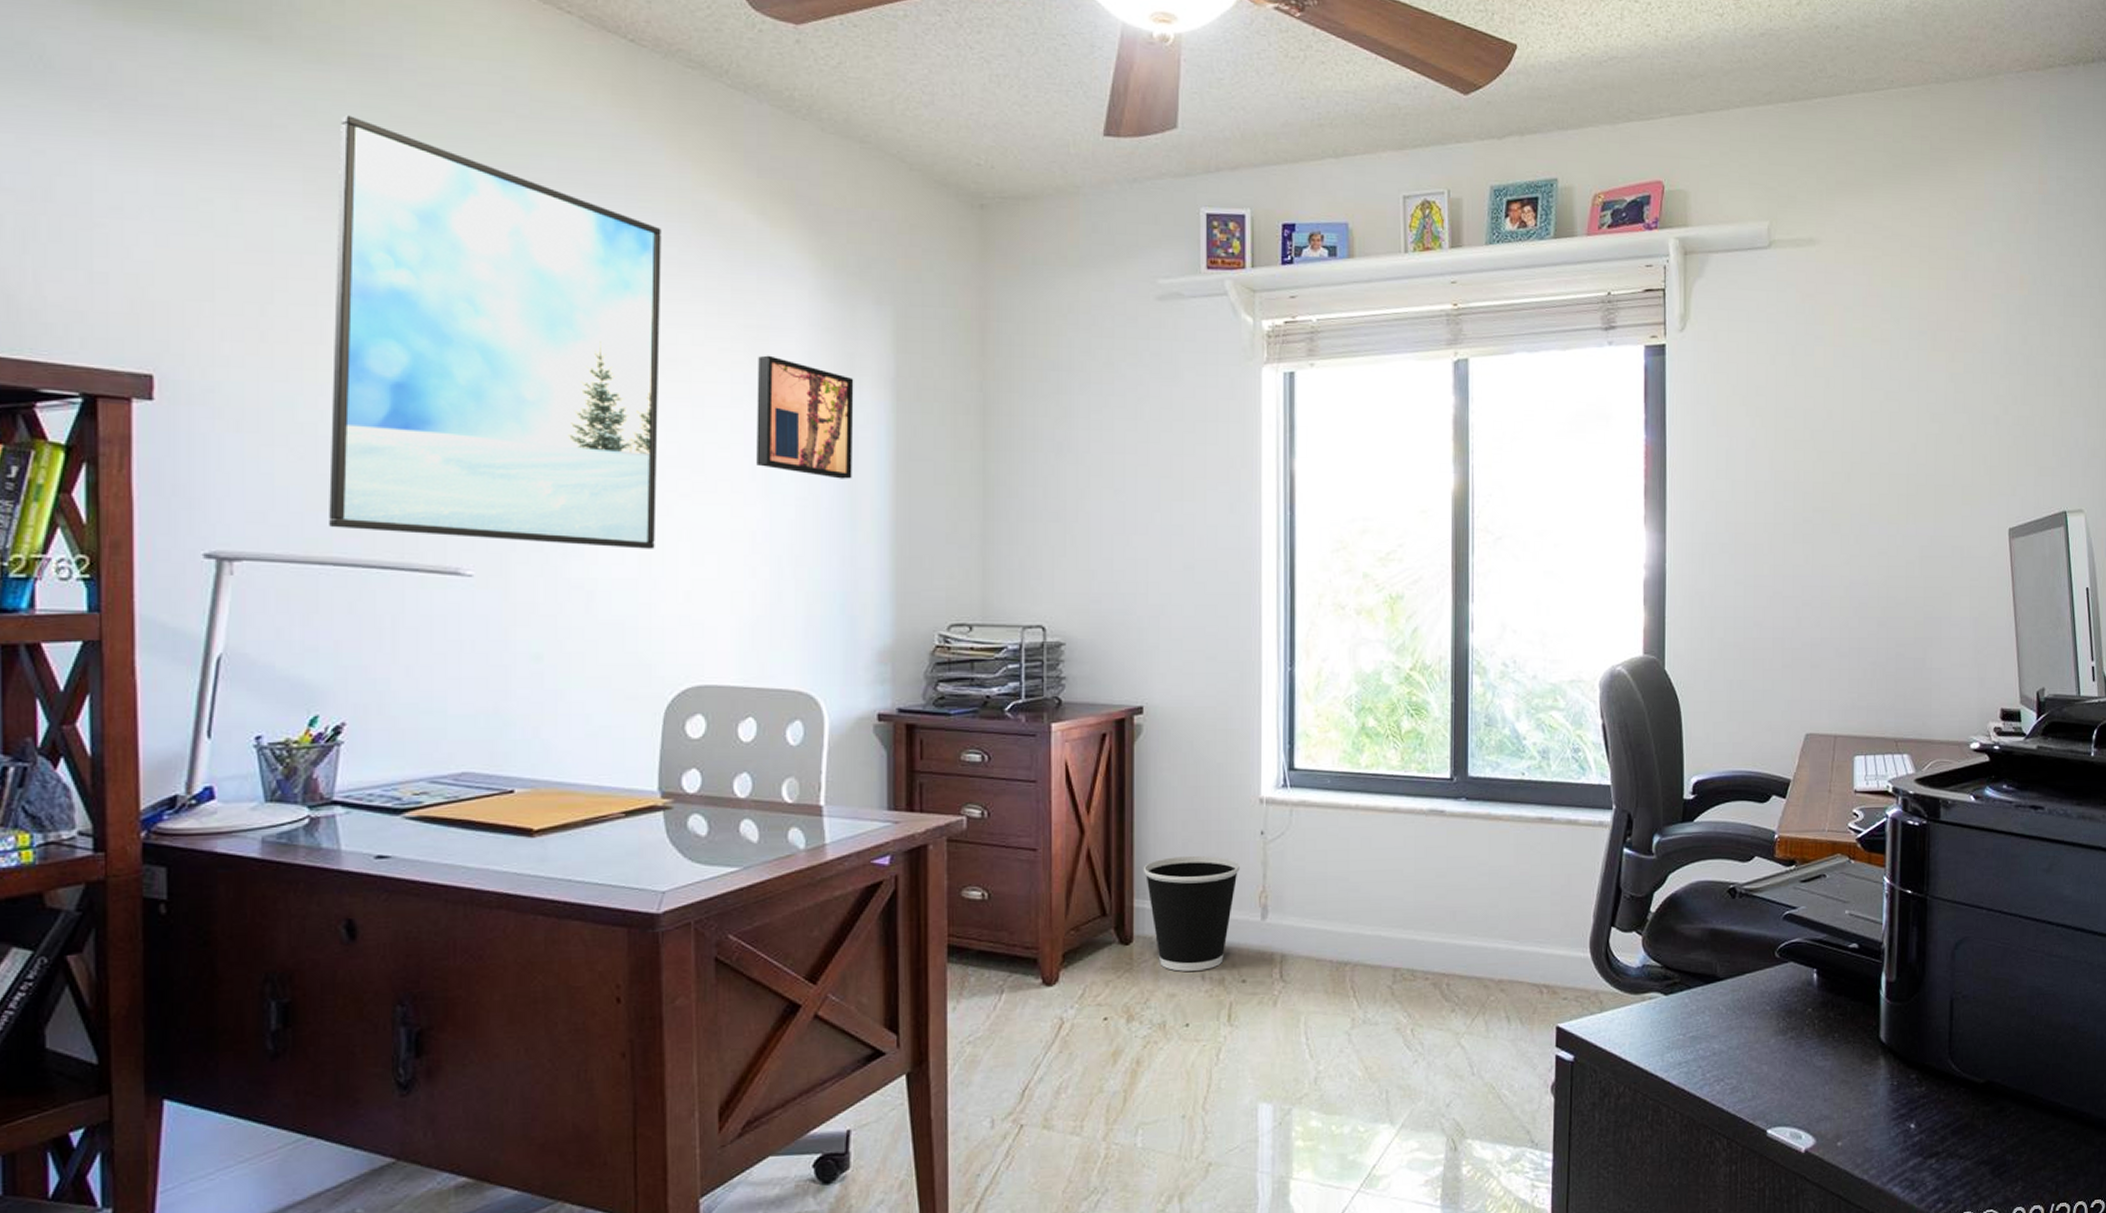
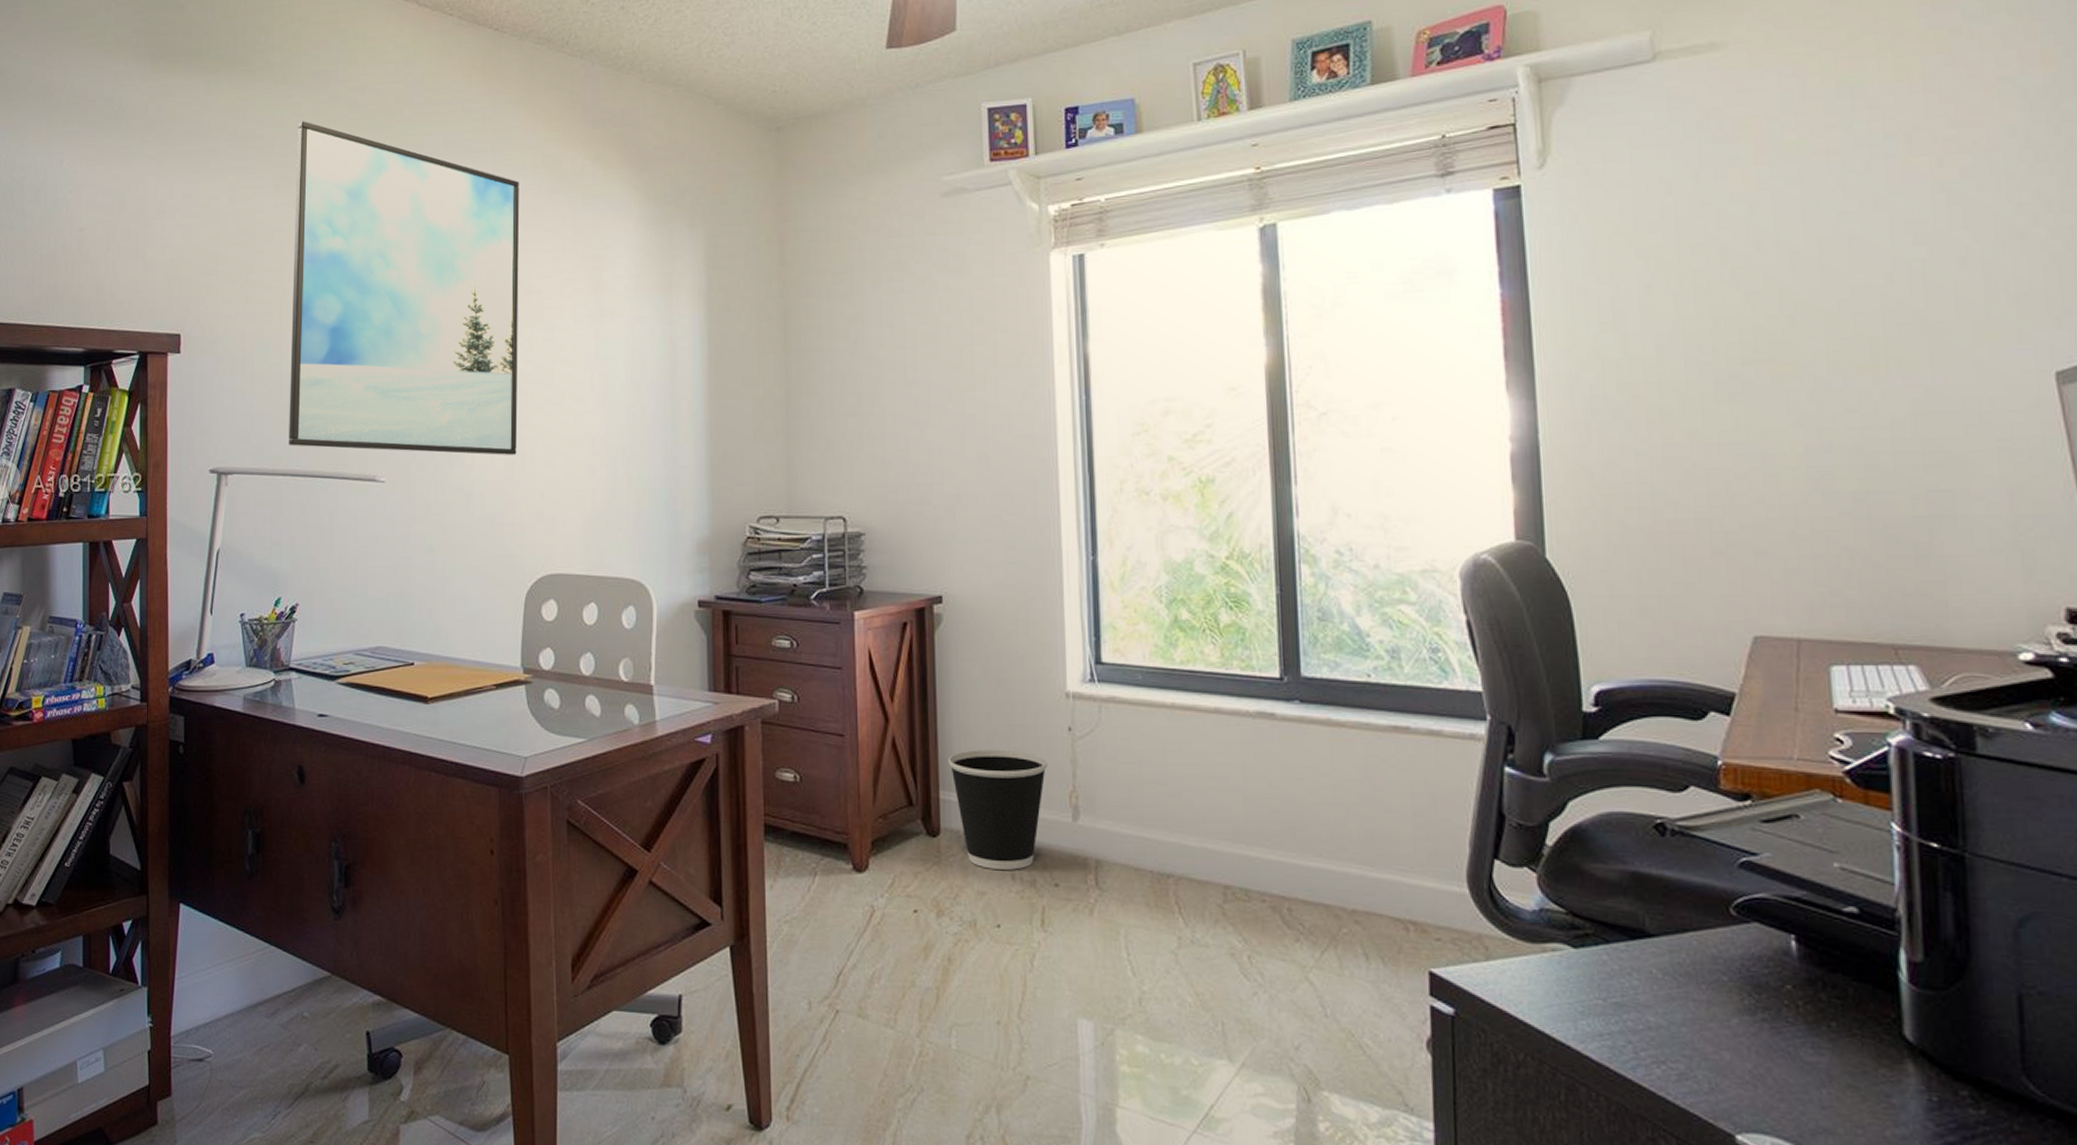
wall art: present [757,355,854,479] -> none [594,281,673,386]

